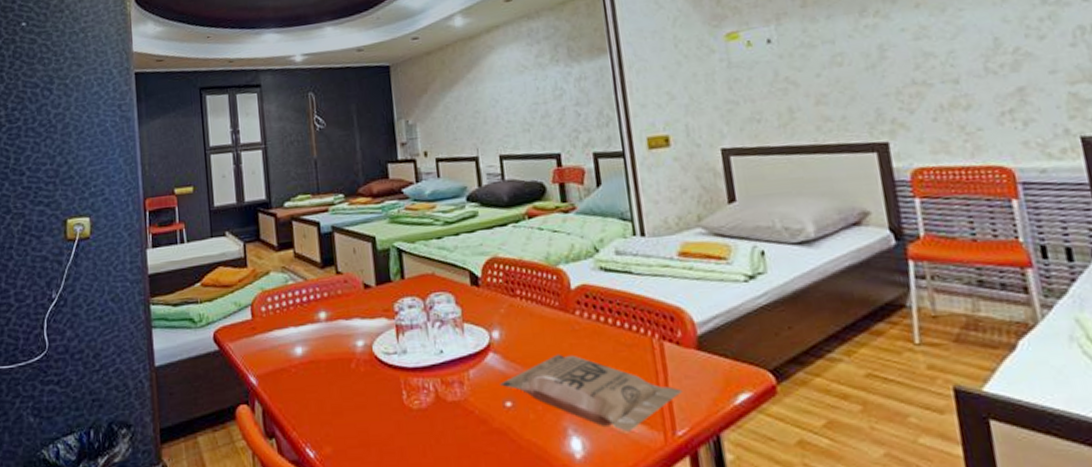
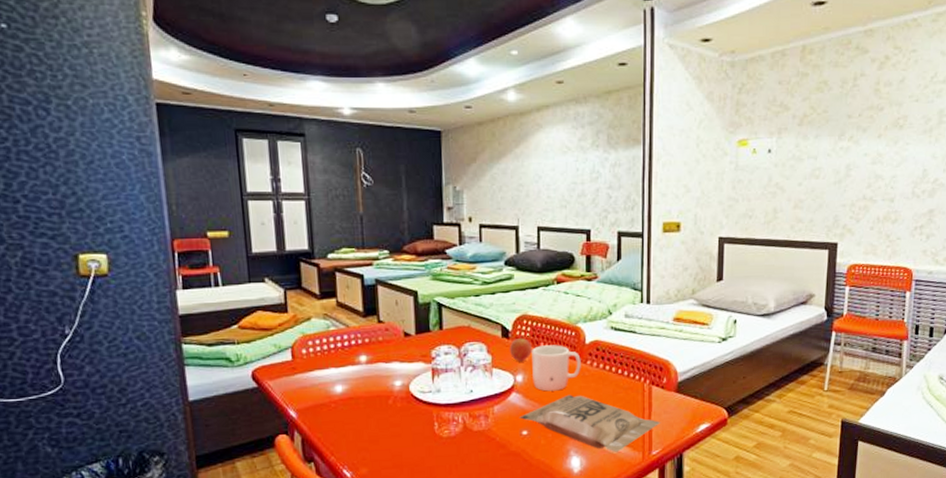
fruit: none [480,283,508,315] -> present [509,336,532,362]
mug: none [507,292,569,351] -> present [532,345,581,392]

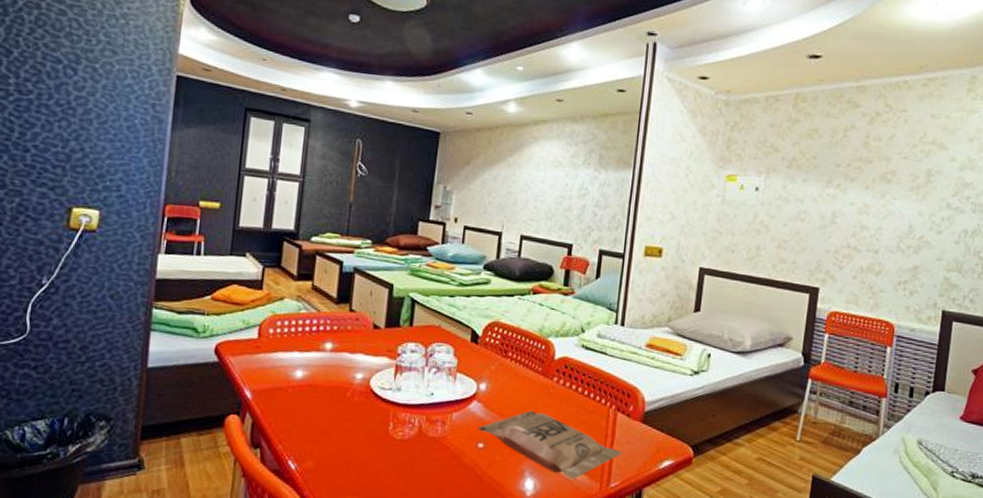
fruit: present [509,336,532,362] -> none [476,343,500,370]
mug: present [532,345,581,392] -> none [496,355,548,405]

